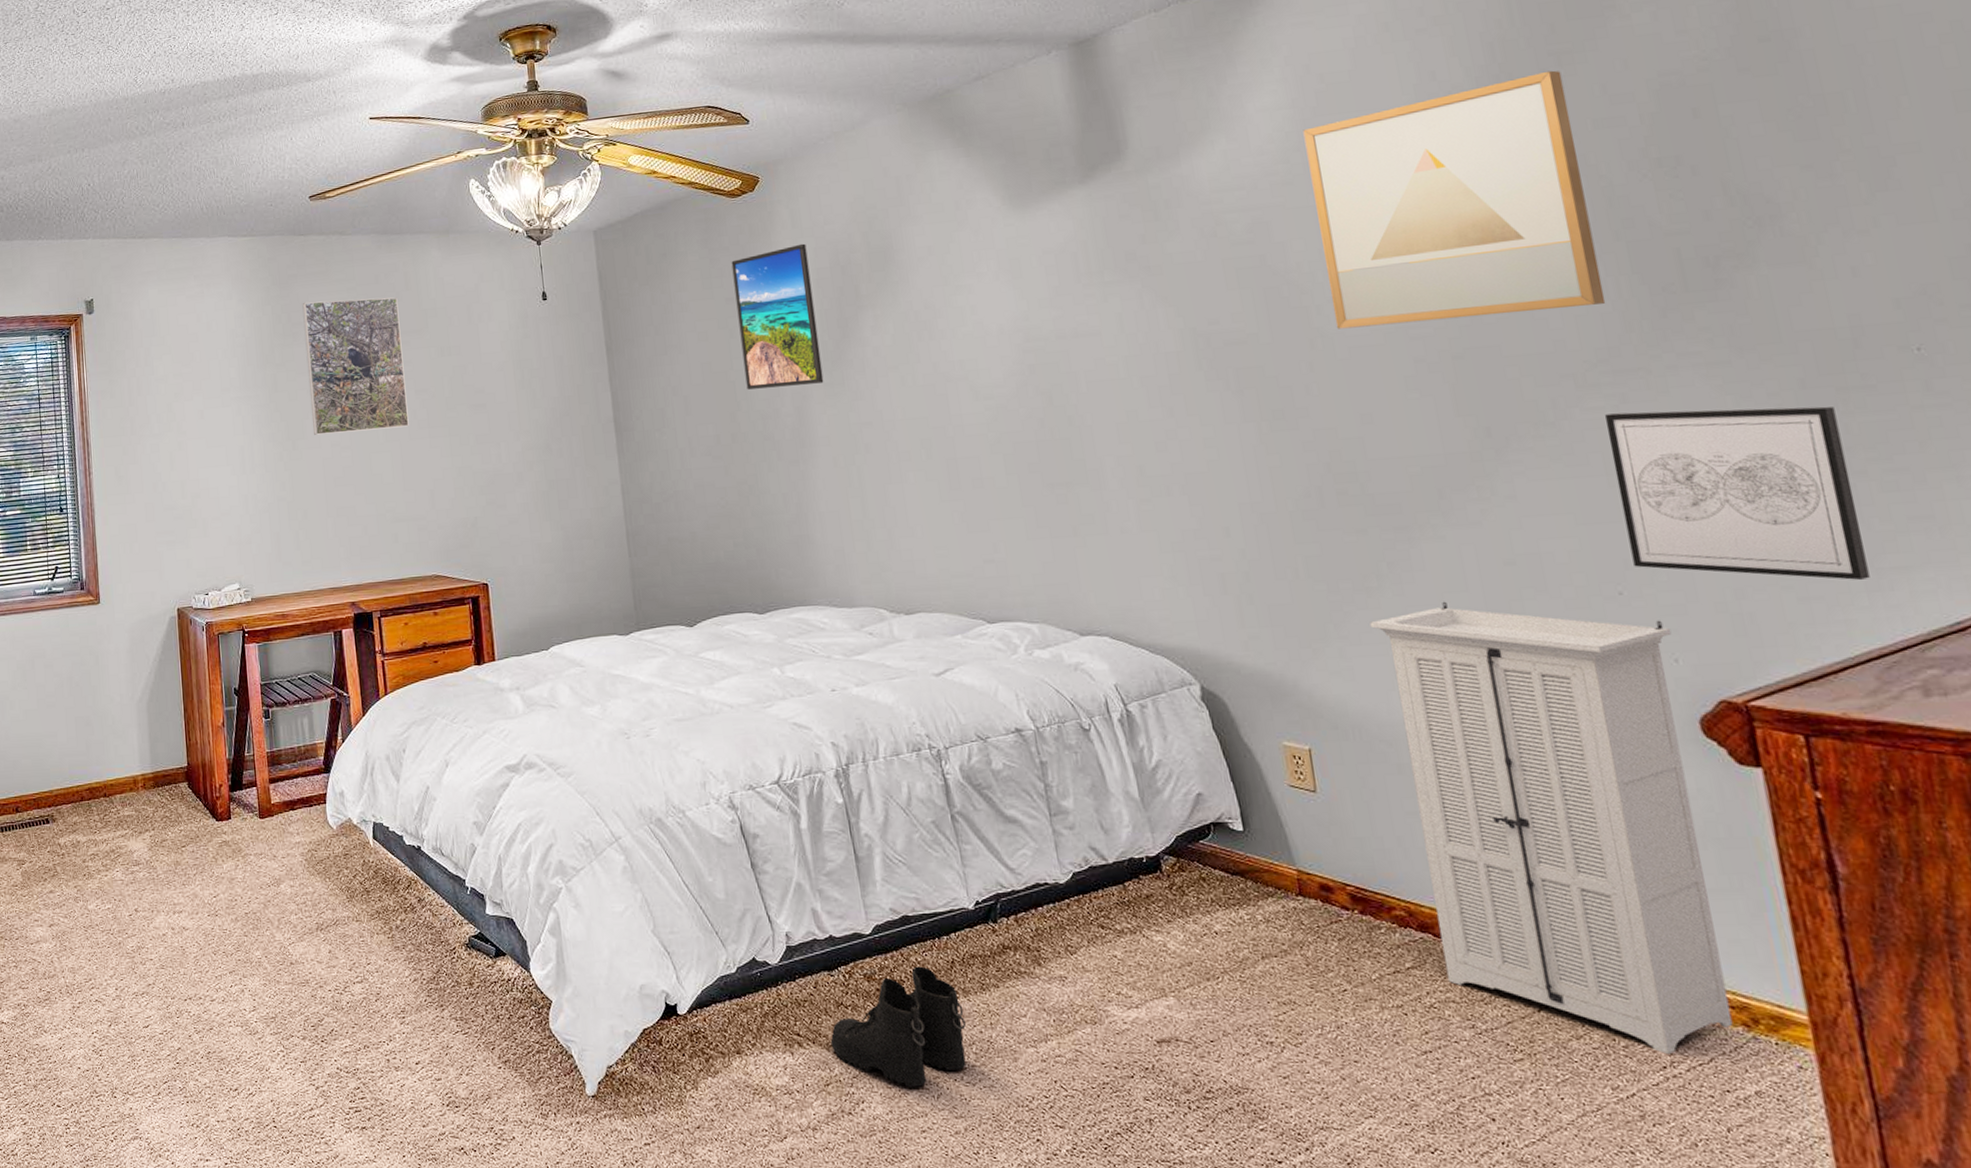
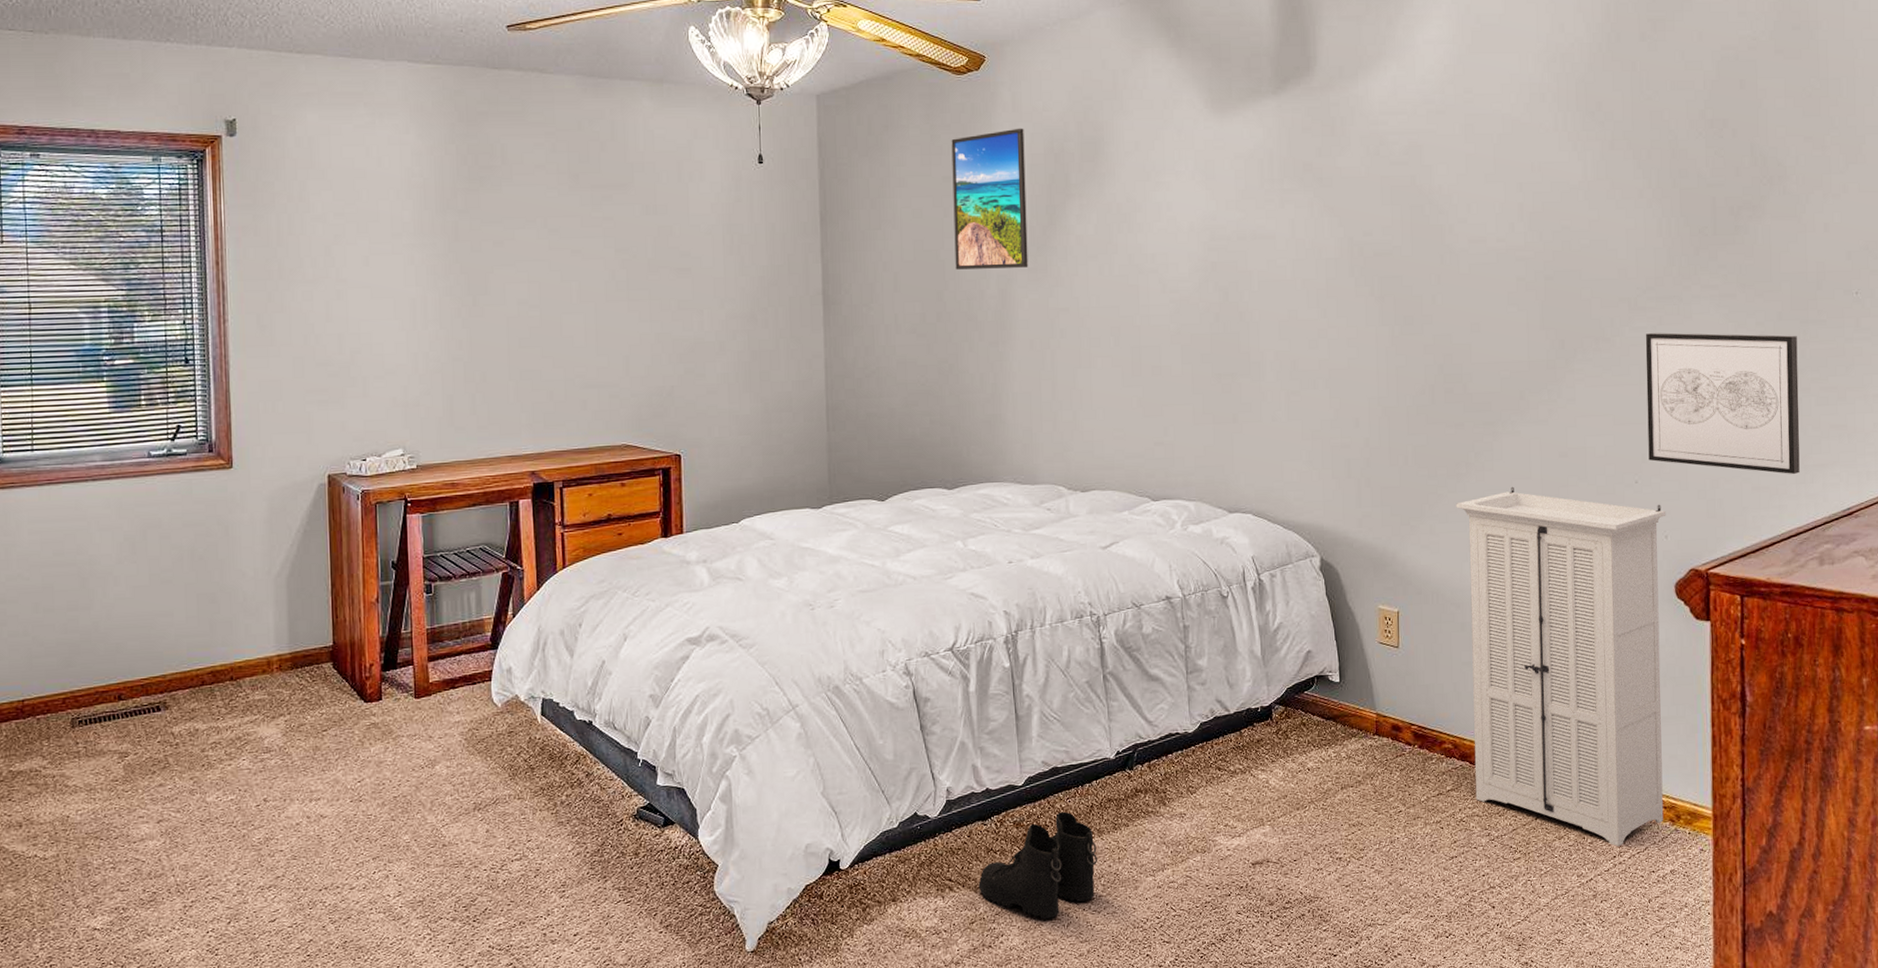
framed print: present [302,297,409,435] -> none [492,143,606,291]
wall art: present [1303,70,1606,329] -> none [1458,34,1659,247]

